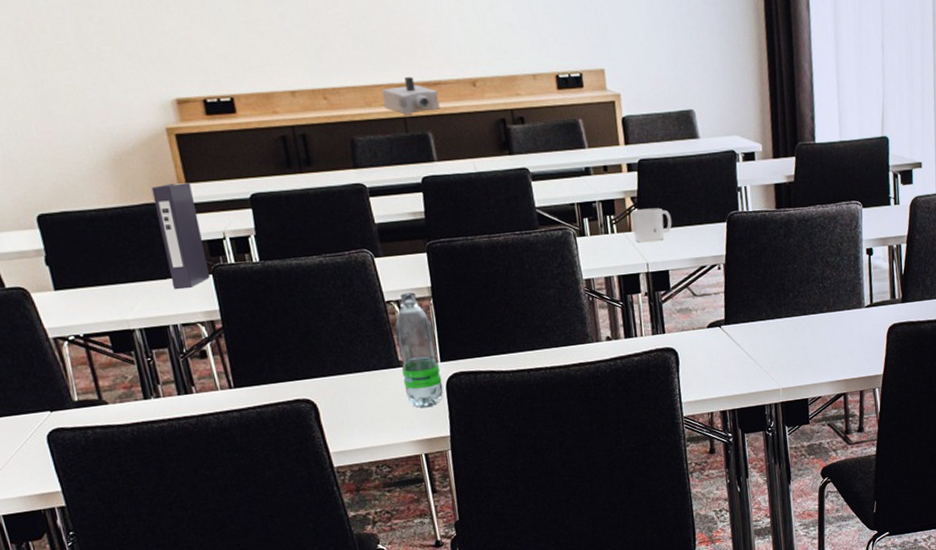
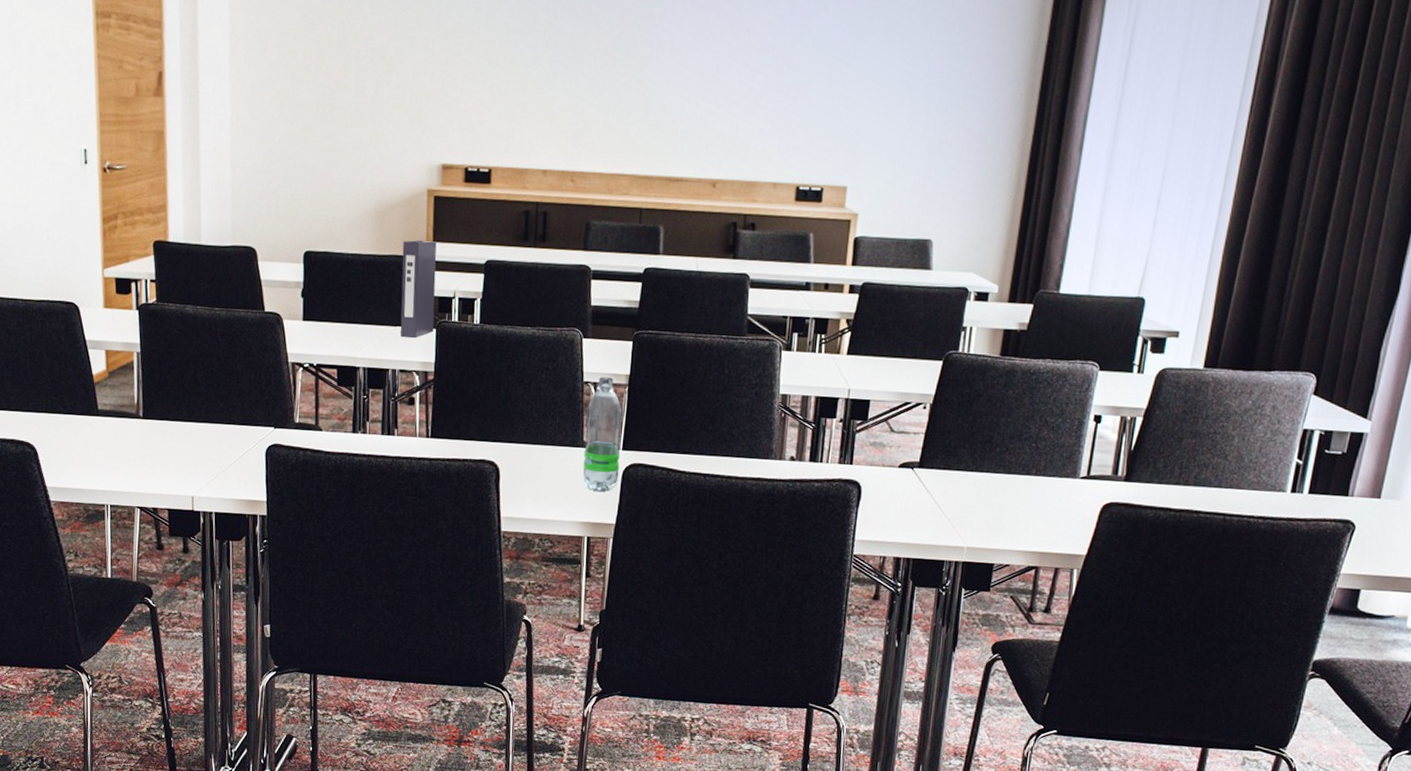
projector: present [381,76,441,115] -> none [624,169,678,206]
mug: present [631,207,672,243] -> none [841,332,885,369]

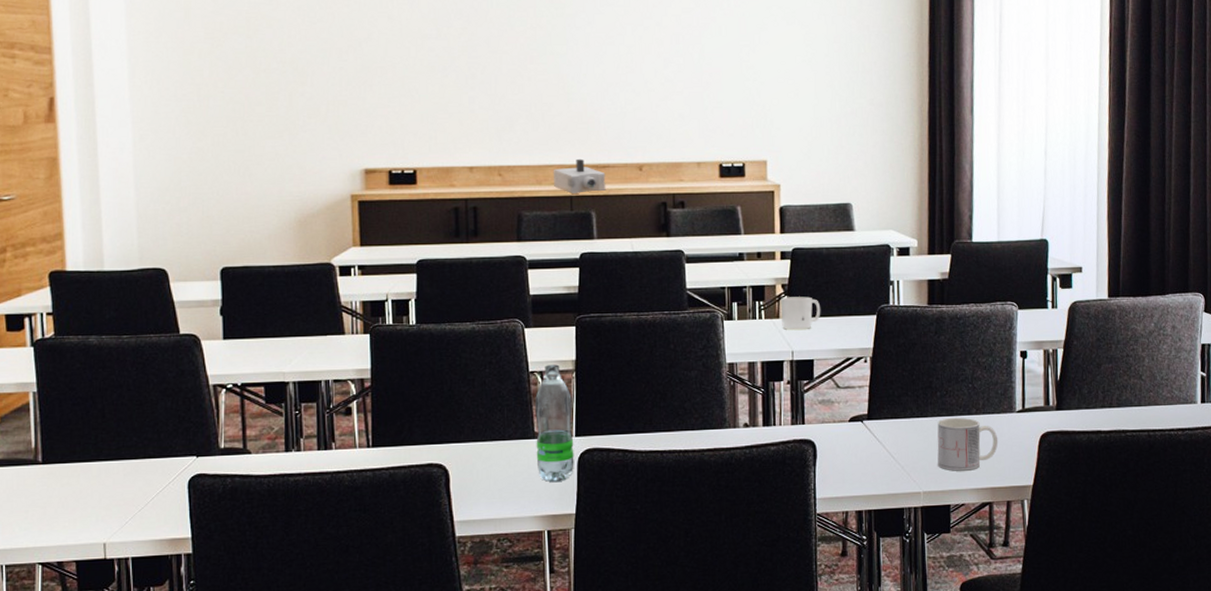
binder: present [400,240,437,339] -> none [328,246,367,347]
projector: none [624,169,678,206] -> present [553,158,606,194]
mug: none [841,332,885,369] -> present [781,296,821,331]
mug: none [986,475,1056,532] -> present [937,417,999,471]

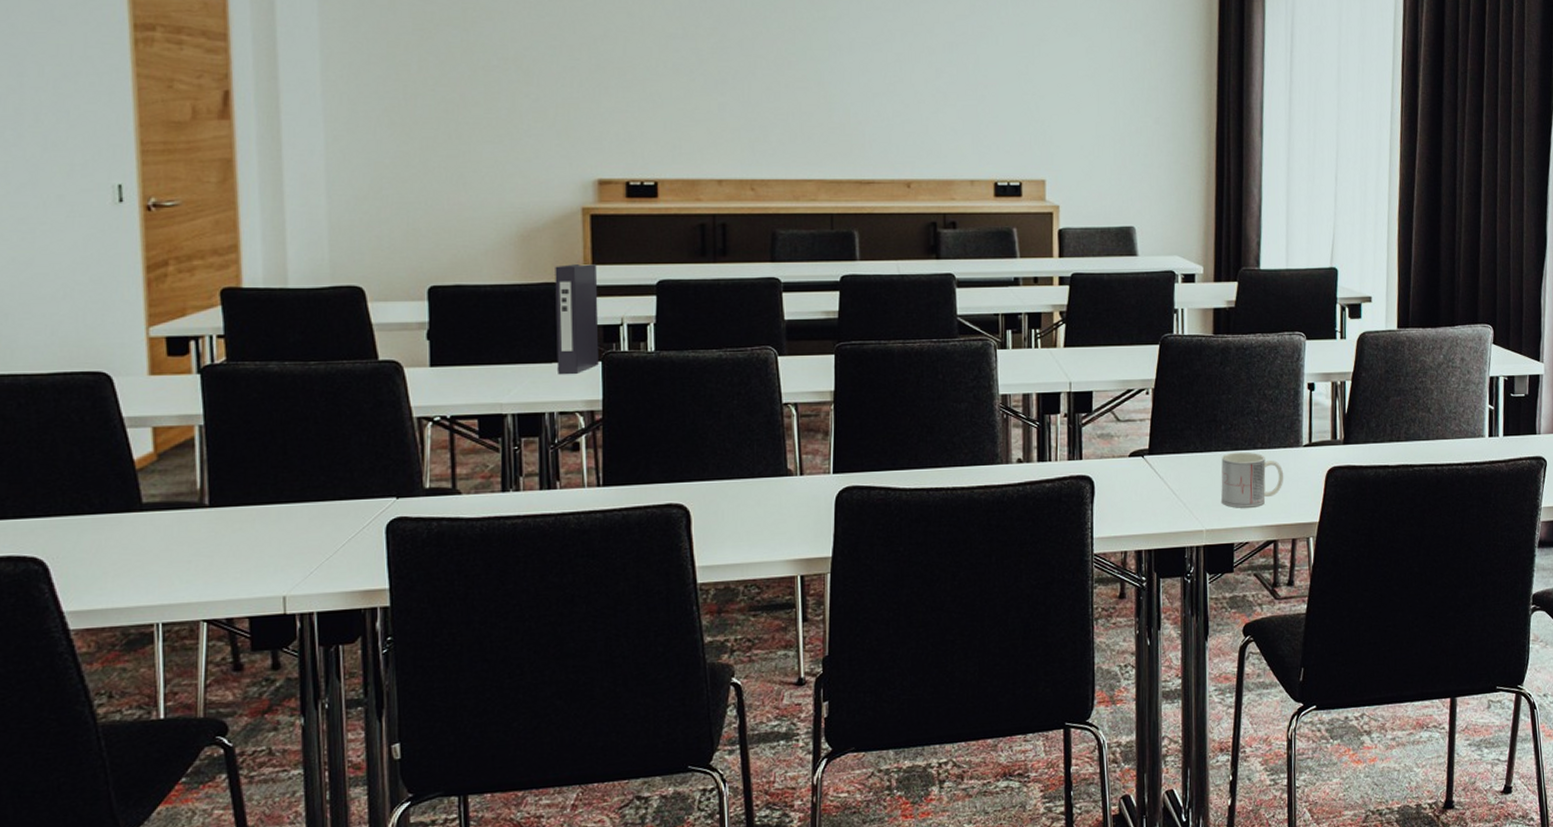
binder: none [328,246,367,347] -> present [555,264,599,375]
bottle: present [535,364,574,482] -> none [789,396,831,523]
projector: present [553,158,606,194] -> none [811,173,870,211]
mug: present [781,296,821,331] -> none [1059,324,1101,361]

